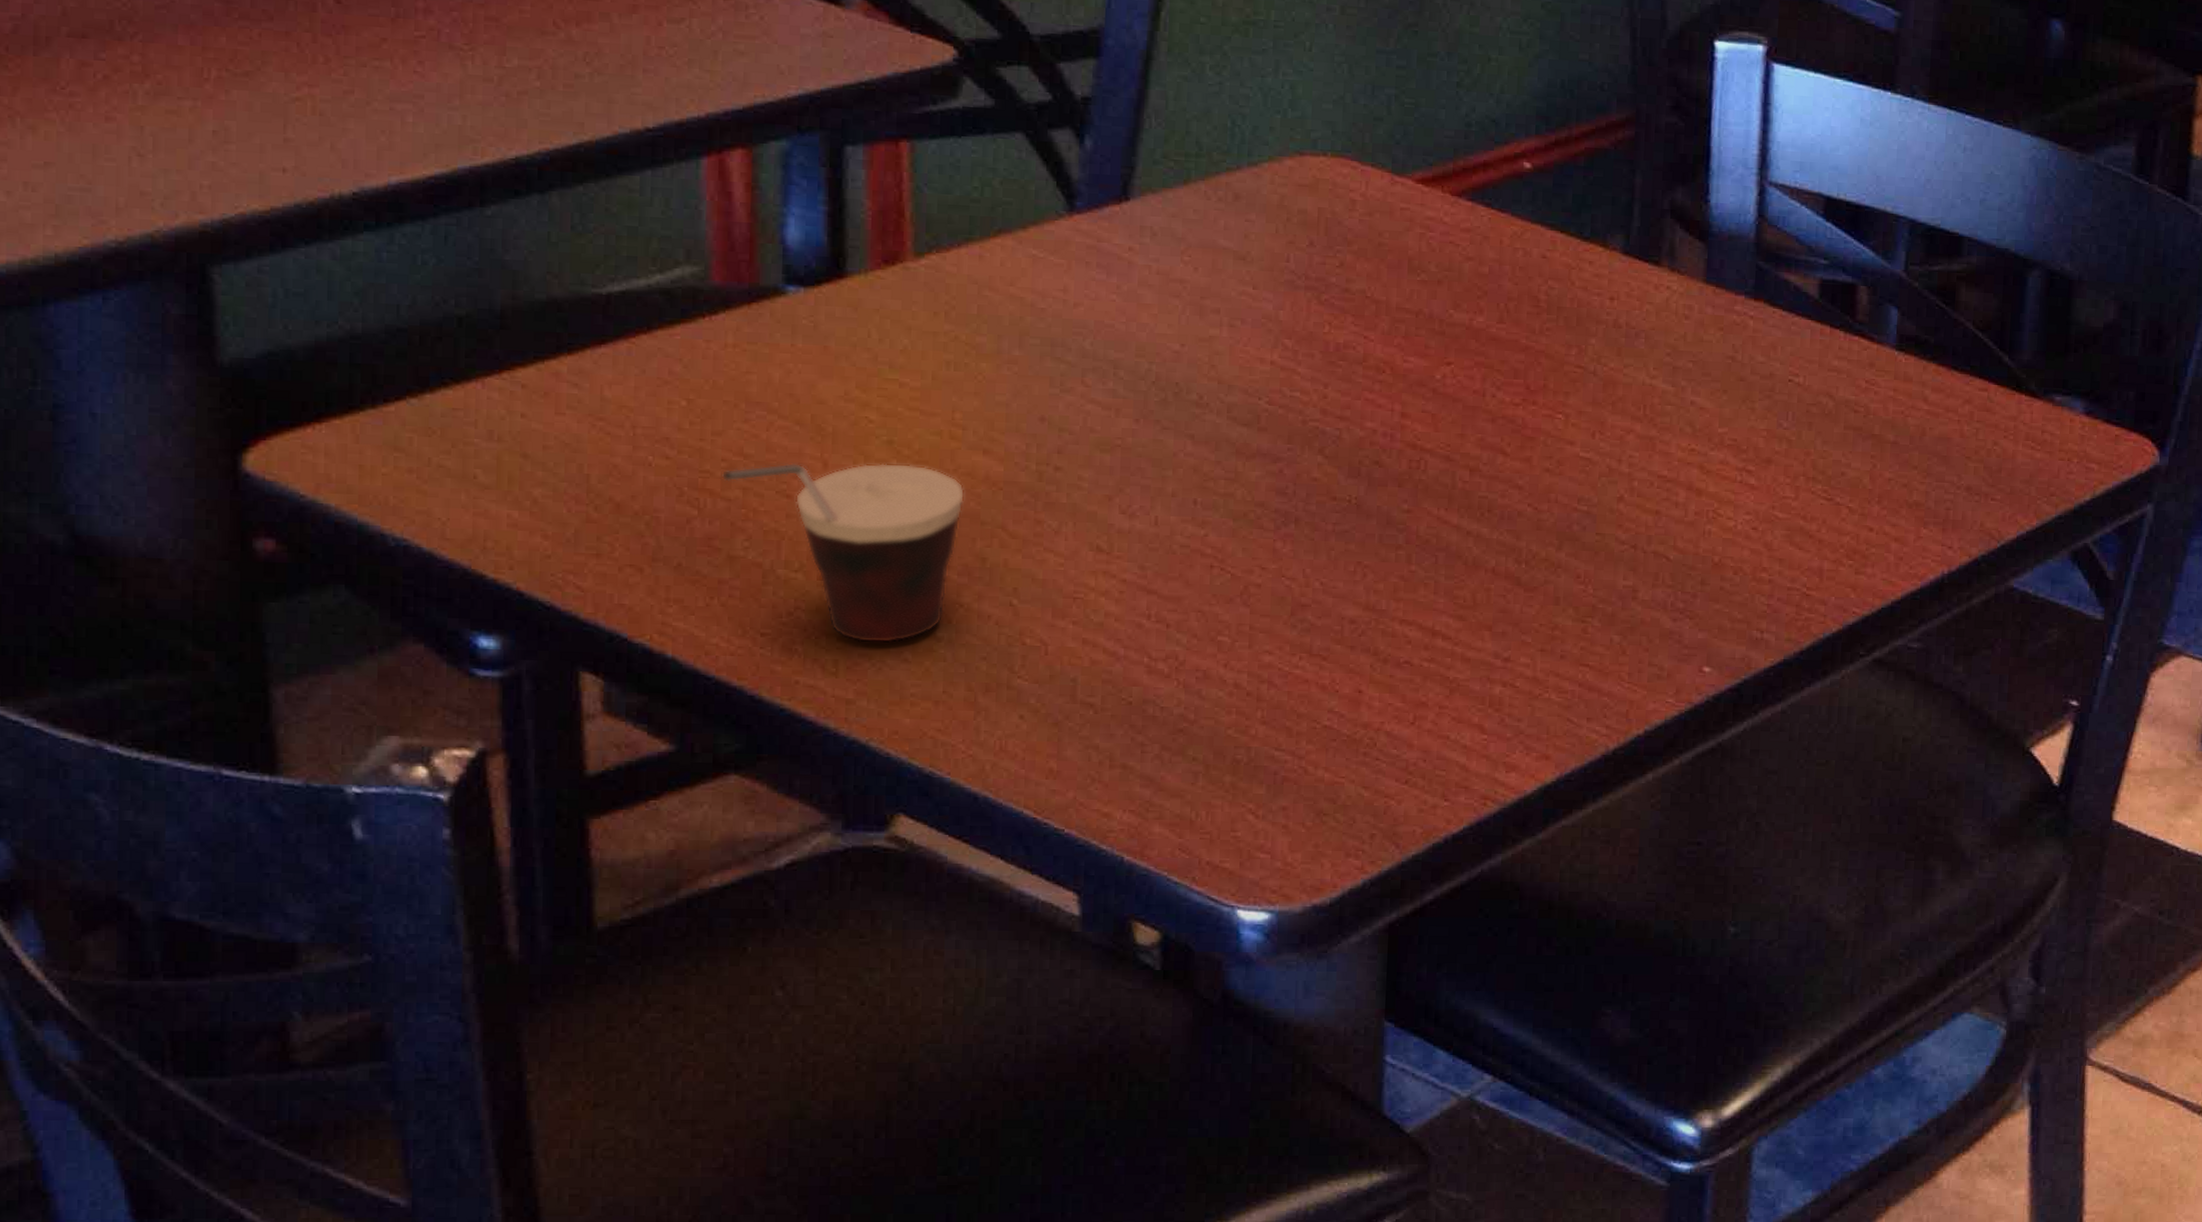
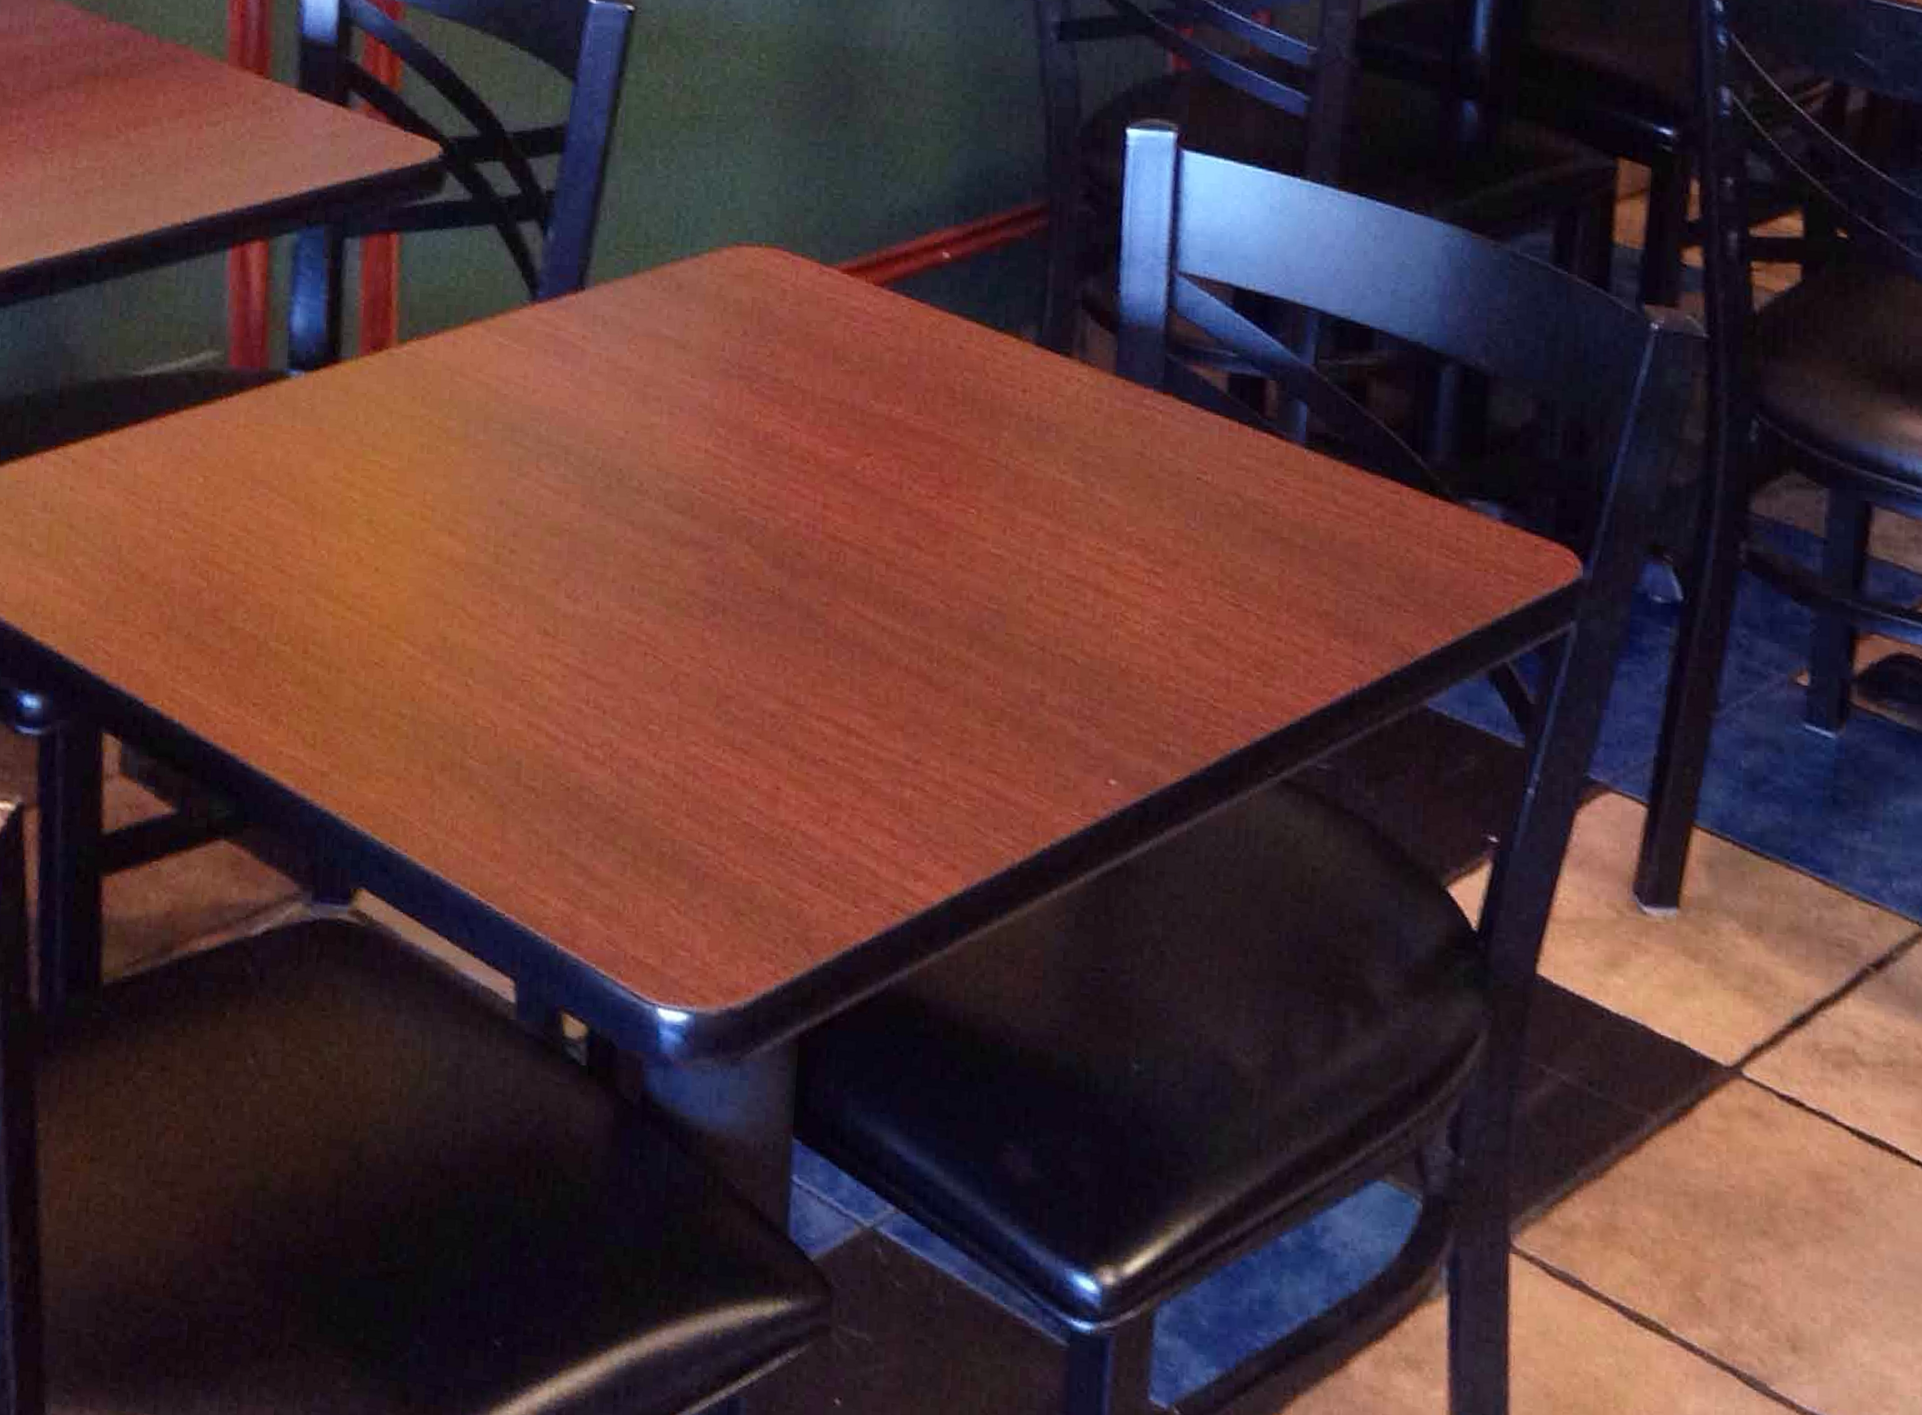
cup: present [721,462,965,644] -> none [228,538,432,718]

